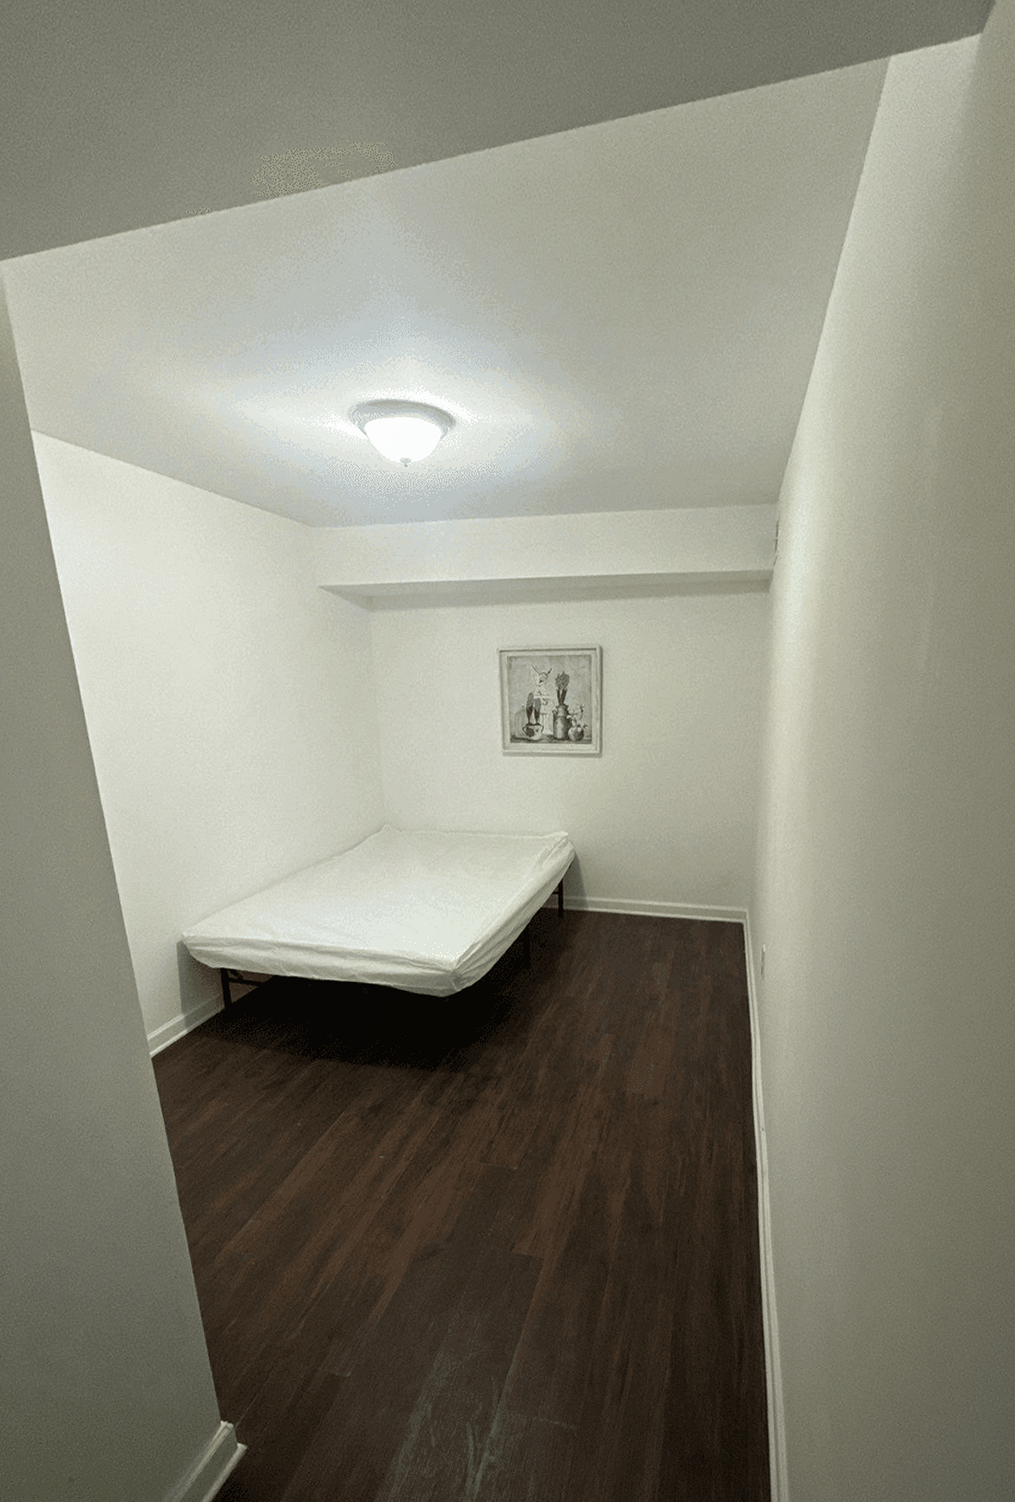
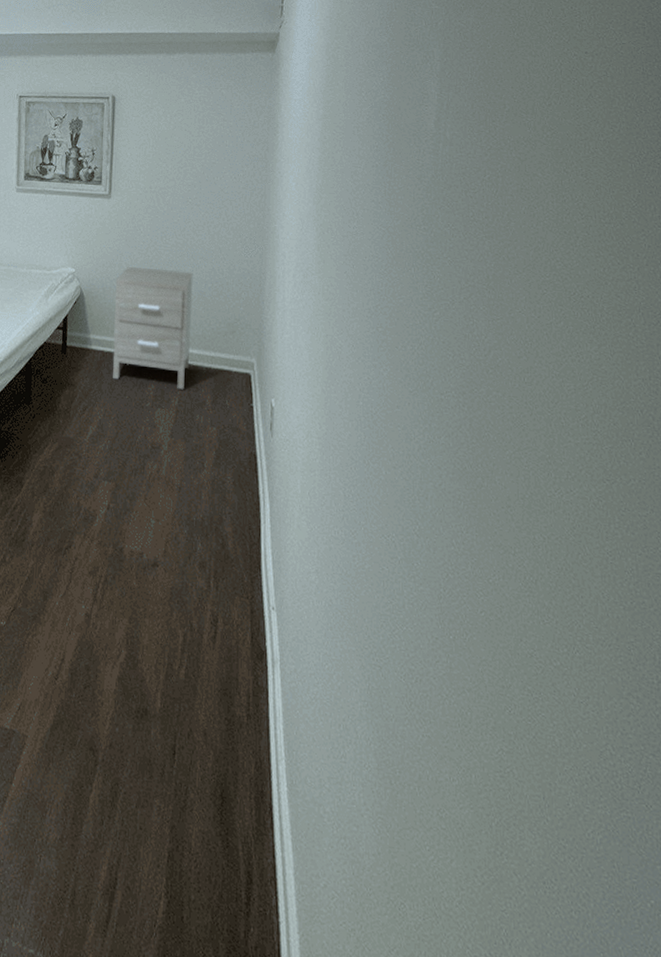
nightstand: none [609,827,687,943] -> present [112,267,193,390]

